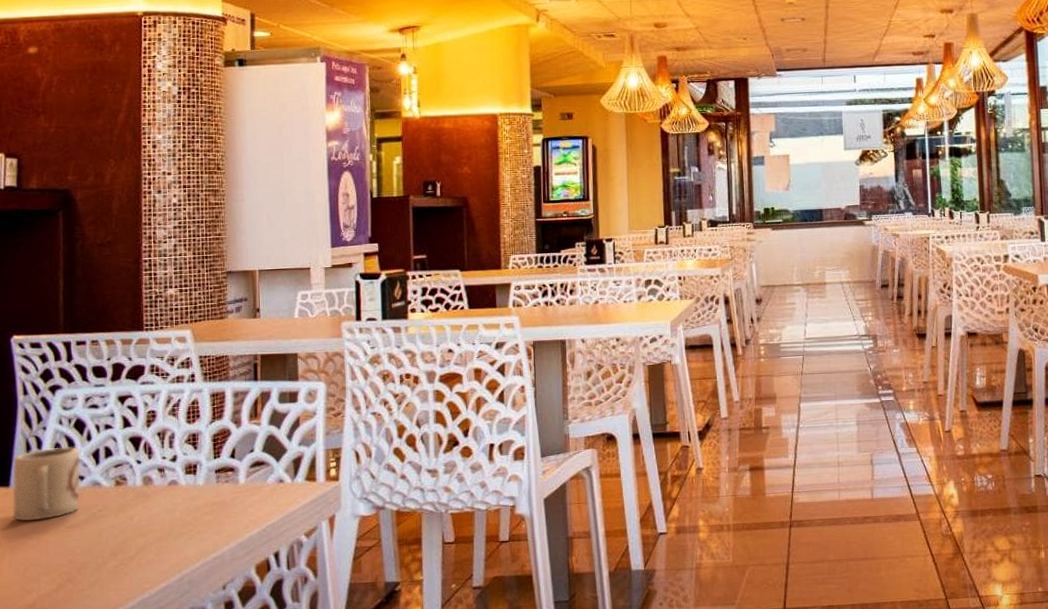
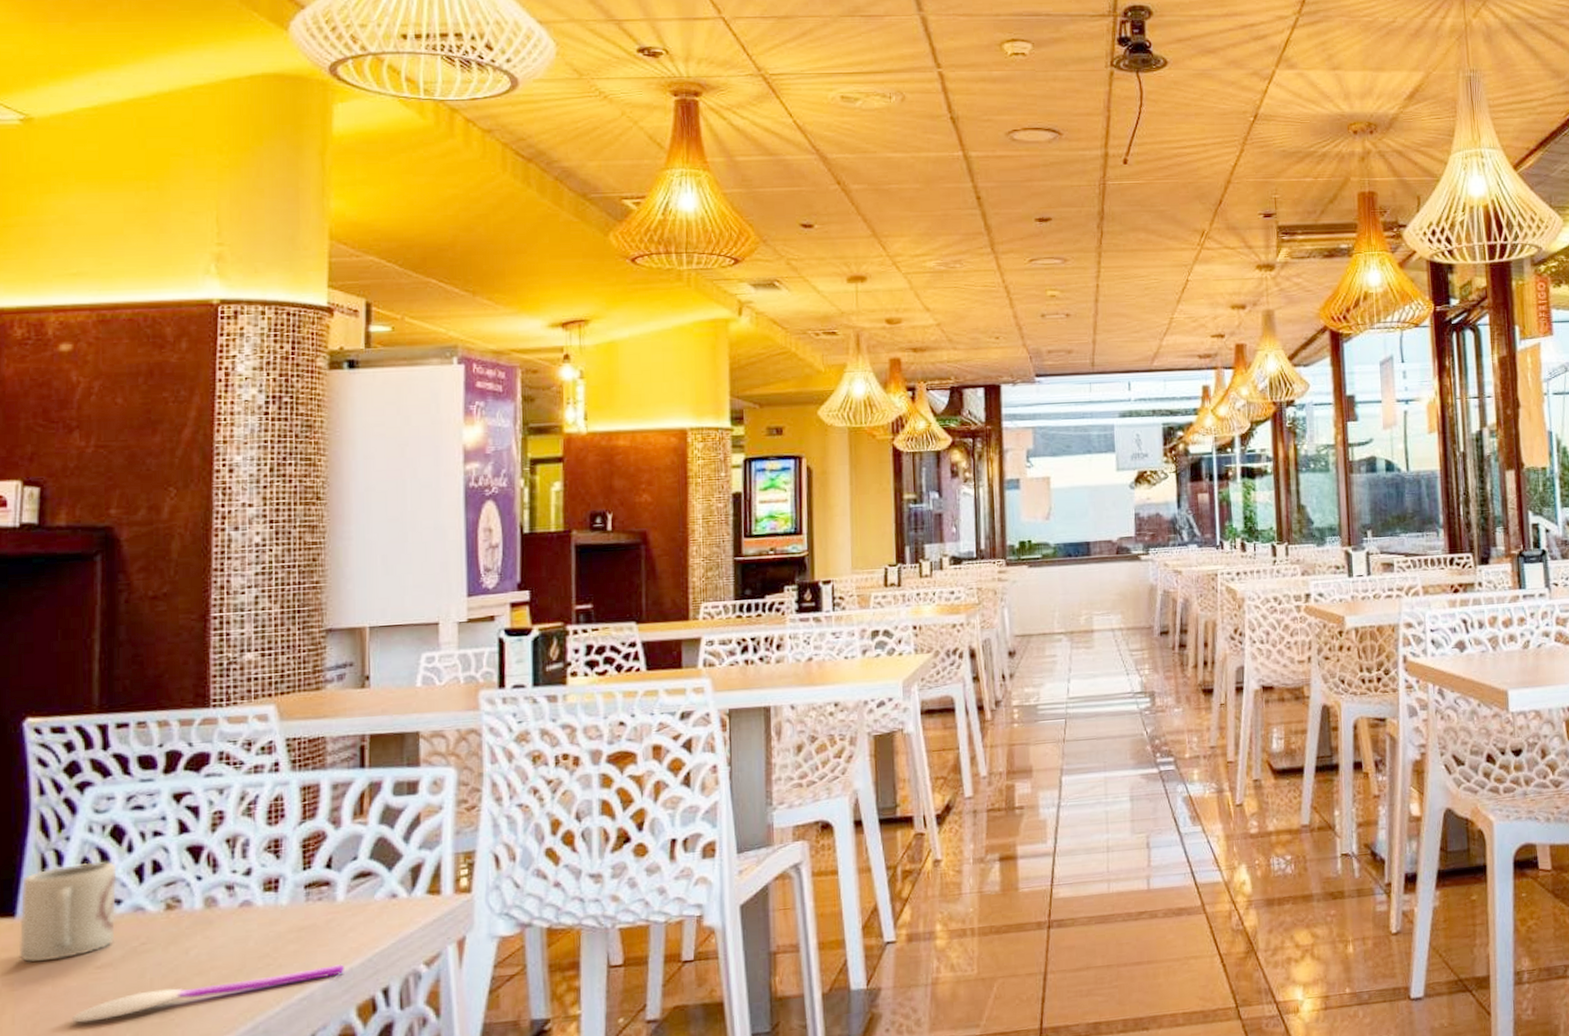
spoon: none [51,533,246,569] -> present [72,964,344,1023]

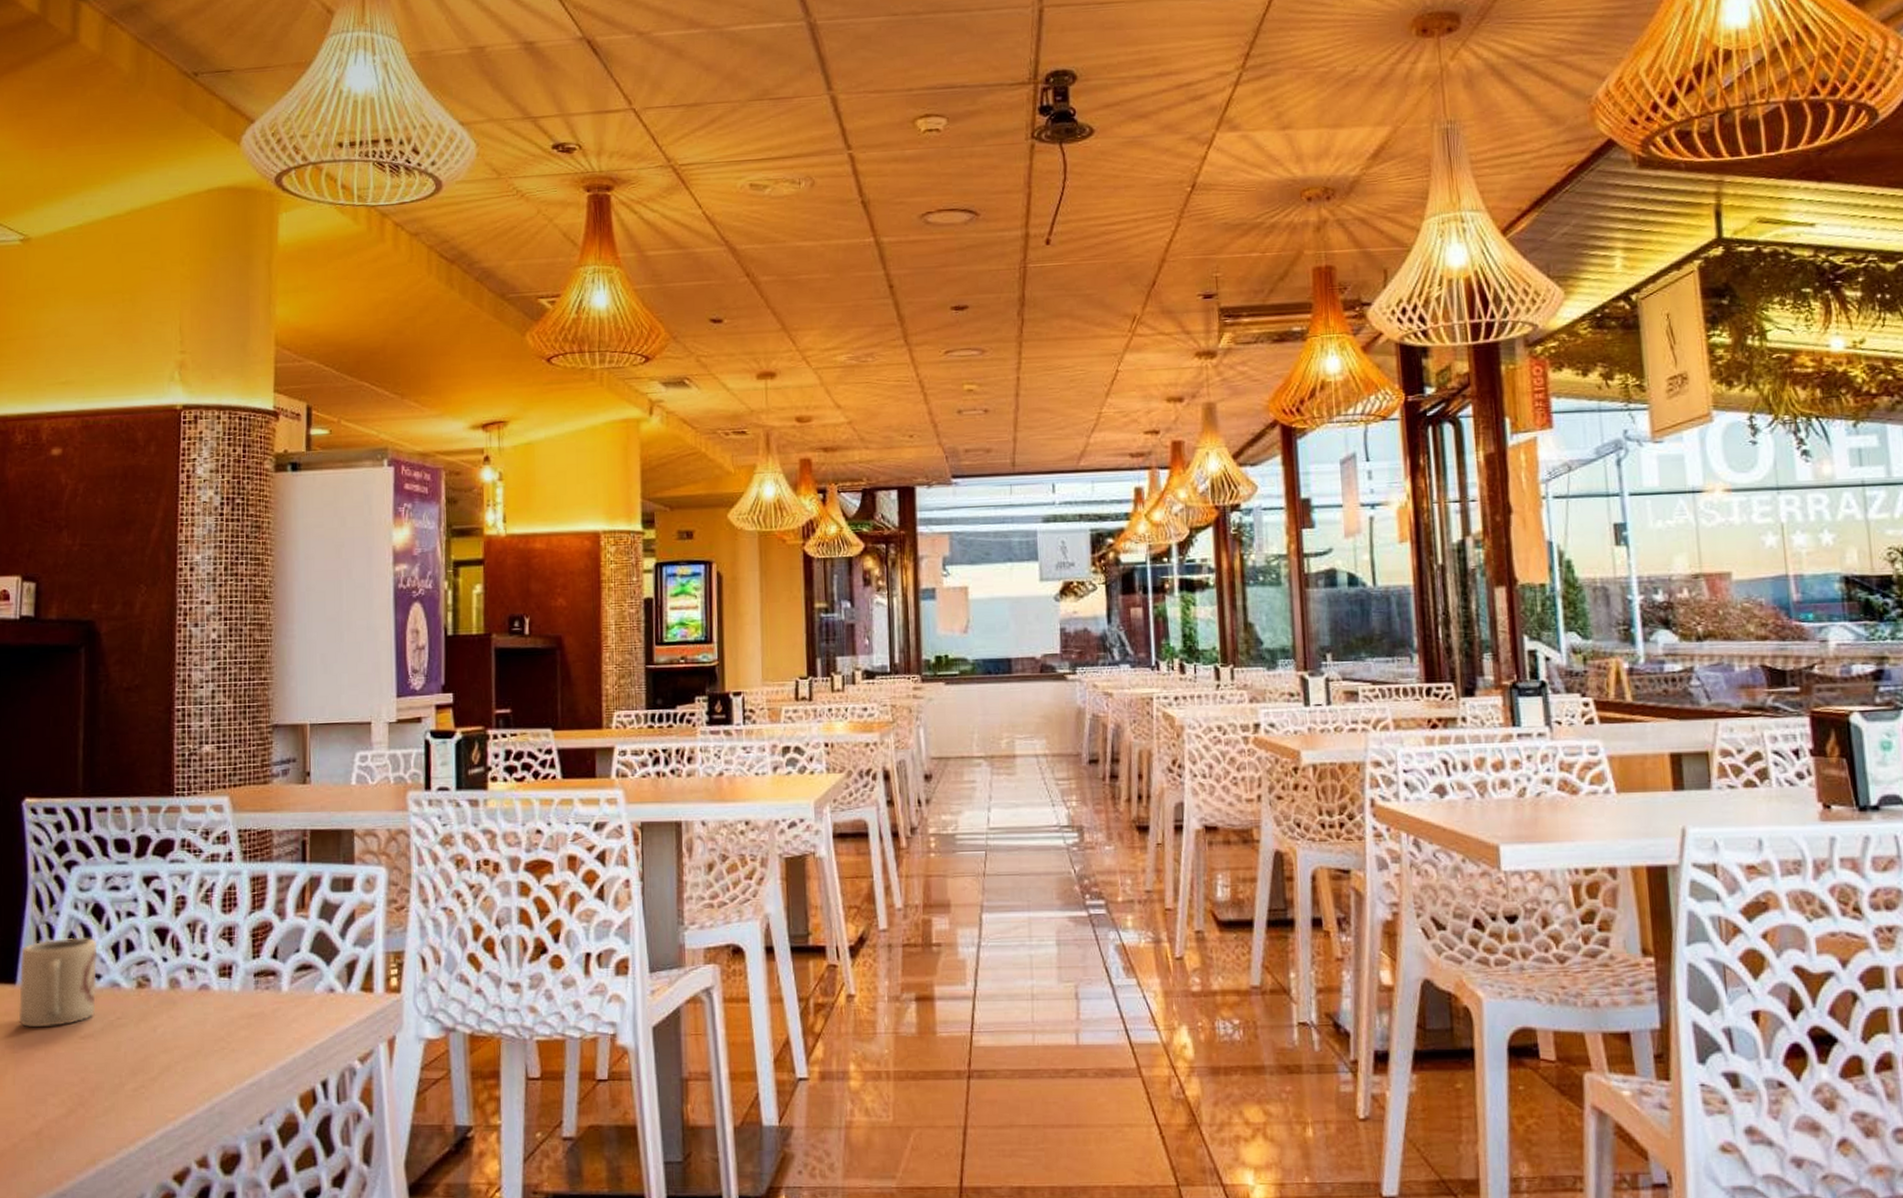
spoon: present [72,964,344,1023] -> none [61,1054,288,1089]

